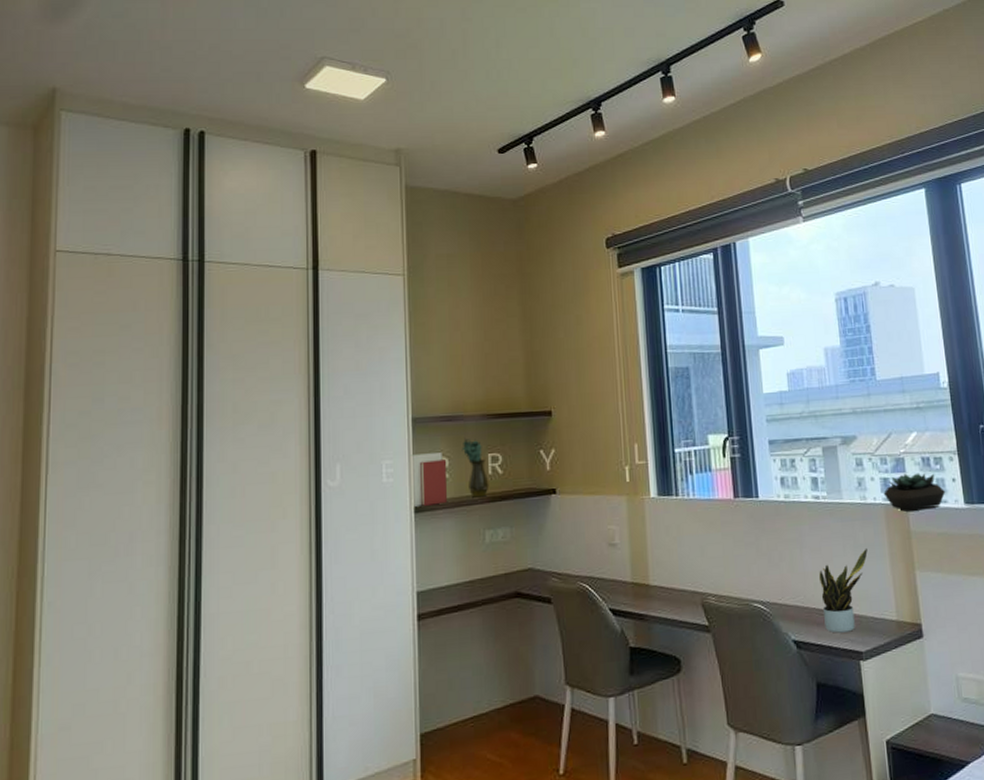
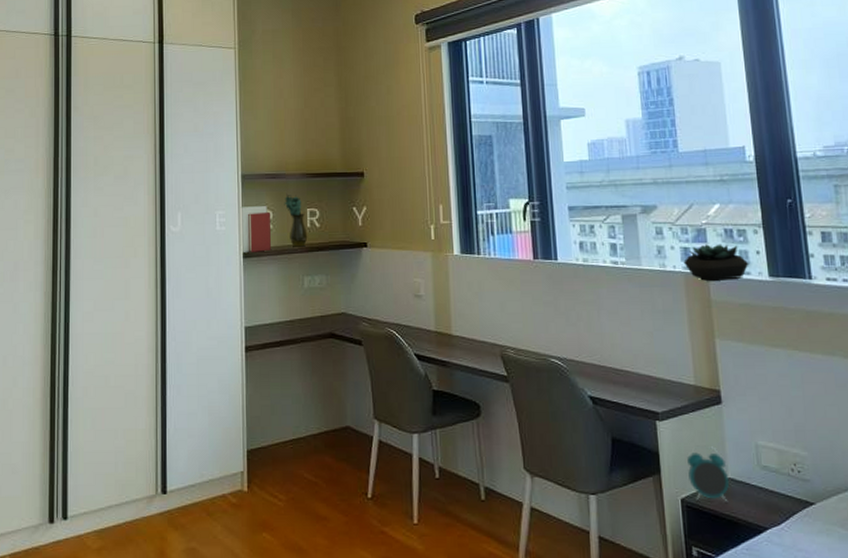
potted plant: present [818,547,868,634] -> none [615,313,666,393]
alarm clock: none [891,682,933,741] -> present [687,445,730,504]

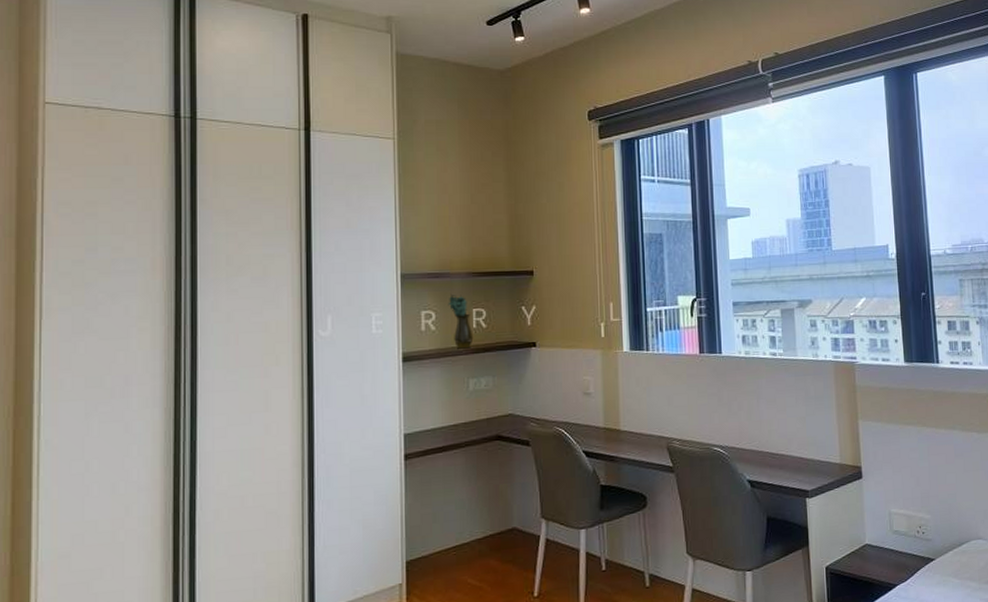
books: present [239,206,272,254] -> none [398,307,435,358]
succulent plant: present [683,244,749,281] -> none [833,334,889,368]
alarm clock: present [687,445,730,504] -> none [832,517,867,567]

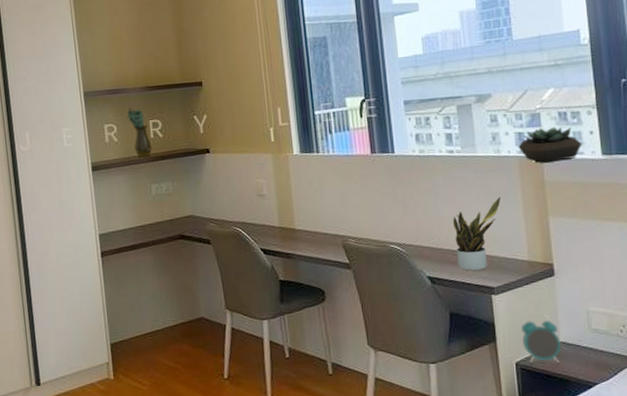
potted plant: none [772,399,817,474] -> present [452,196,501,271]
alarm clock: none [832,517,867,567] -> present [521,314,562,364]
succulent plant: none [833,334,889,368] -> present [518,126,583,163]

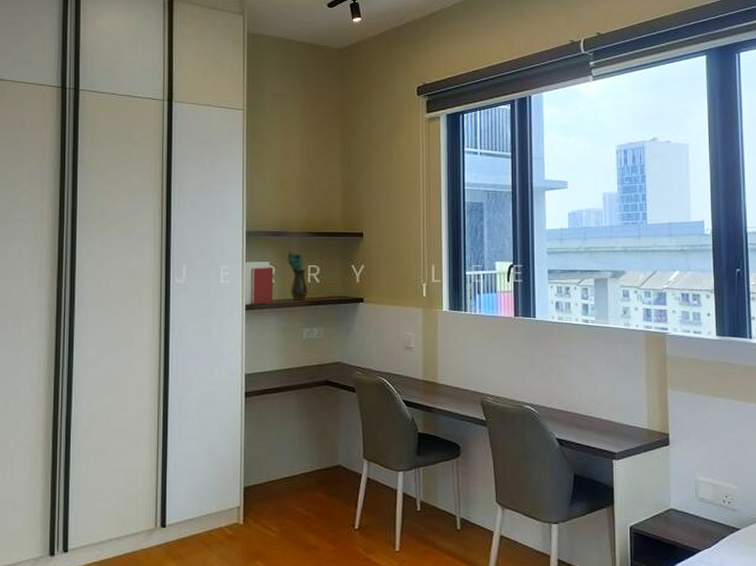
books: none [84,120,119,167] -> present [243,262,274,306]
potted plant: present [452,196,501,271] -> none [582,366,627,436]
succulent plant: present [518,126,583,163] -> none [645,306,701,338]
alarm clock: present [521,314,562,364] -> none [637,481,672,530]

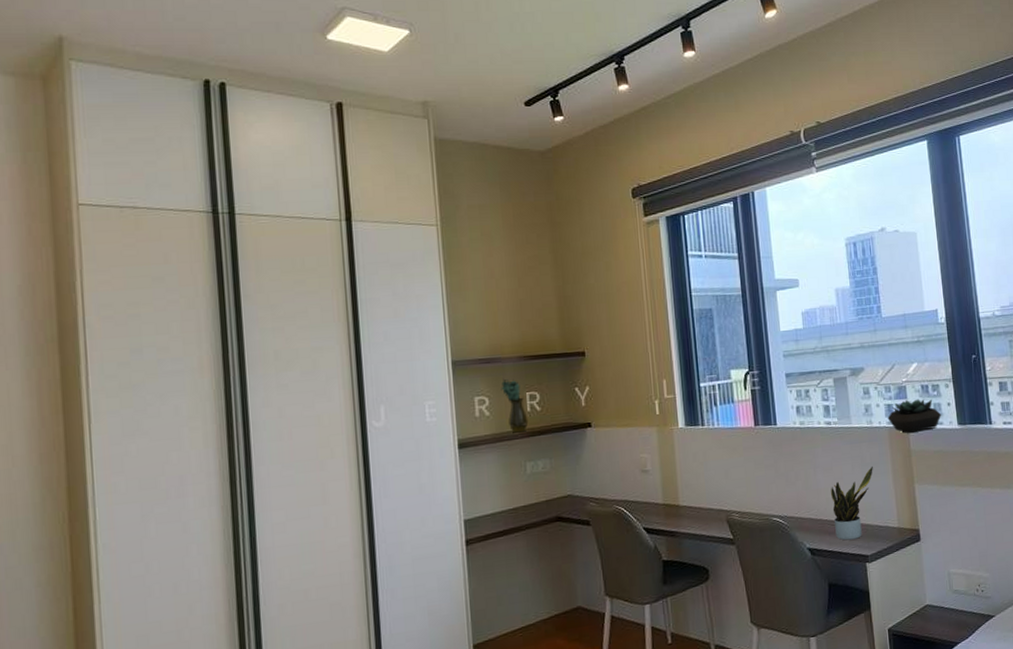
books: present [243,262,274,306] -> none [451,392,490,444]
potted plant: none [582,366,627,436] -> present [830,466,873,541]
succulent plant: none [645,306,701,338] -> present [887,399,942,433]

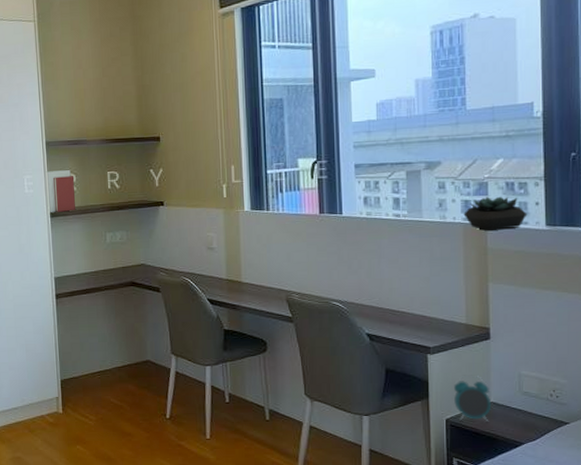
books: none [451,392,490,444] -> present [45,170,76,214]
vase: present [501,378,529,433] -> none [86,158,109,207]
potted plant: present [830,466,873,541] -> none [394,260,443,331]
alarm clock: none [892,579,928,629] -> present [454,375,492,423]

